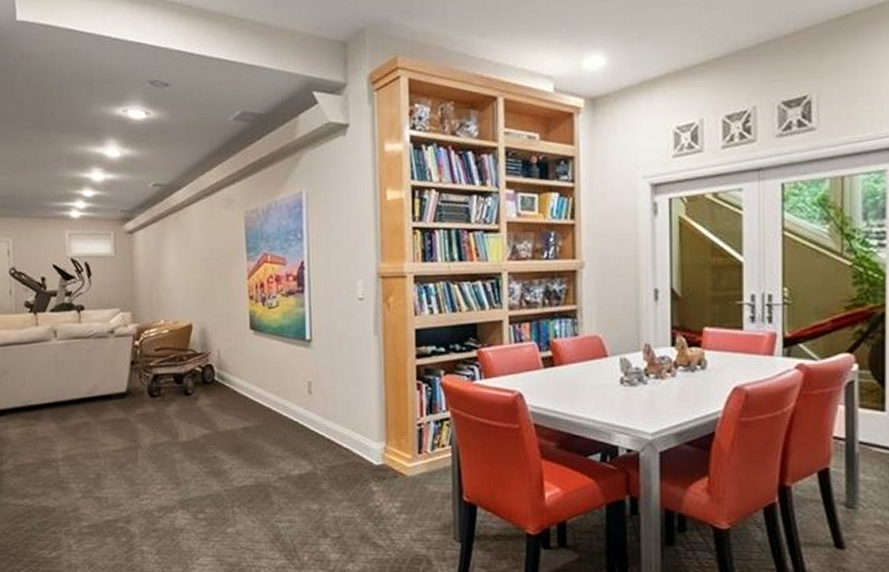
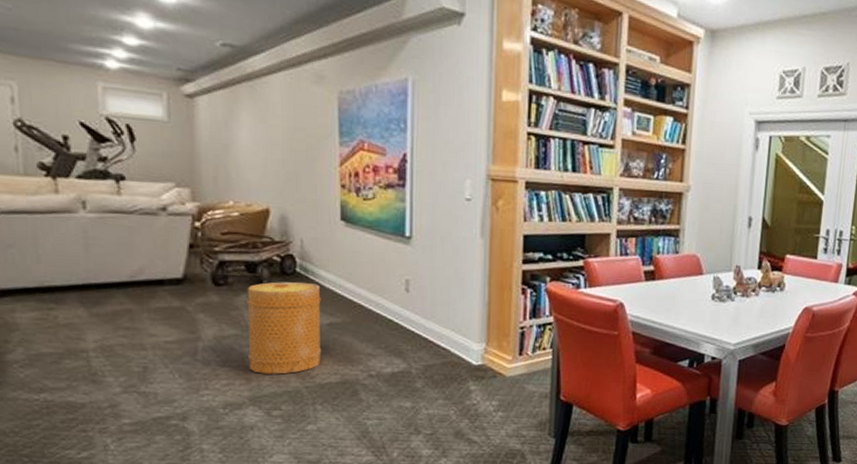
basket: none [175,390,238,478] -> present [247,282,322,374]

